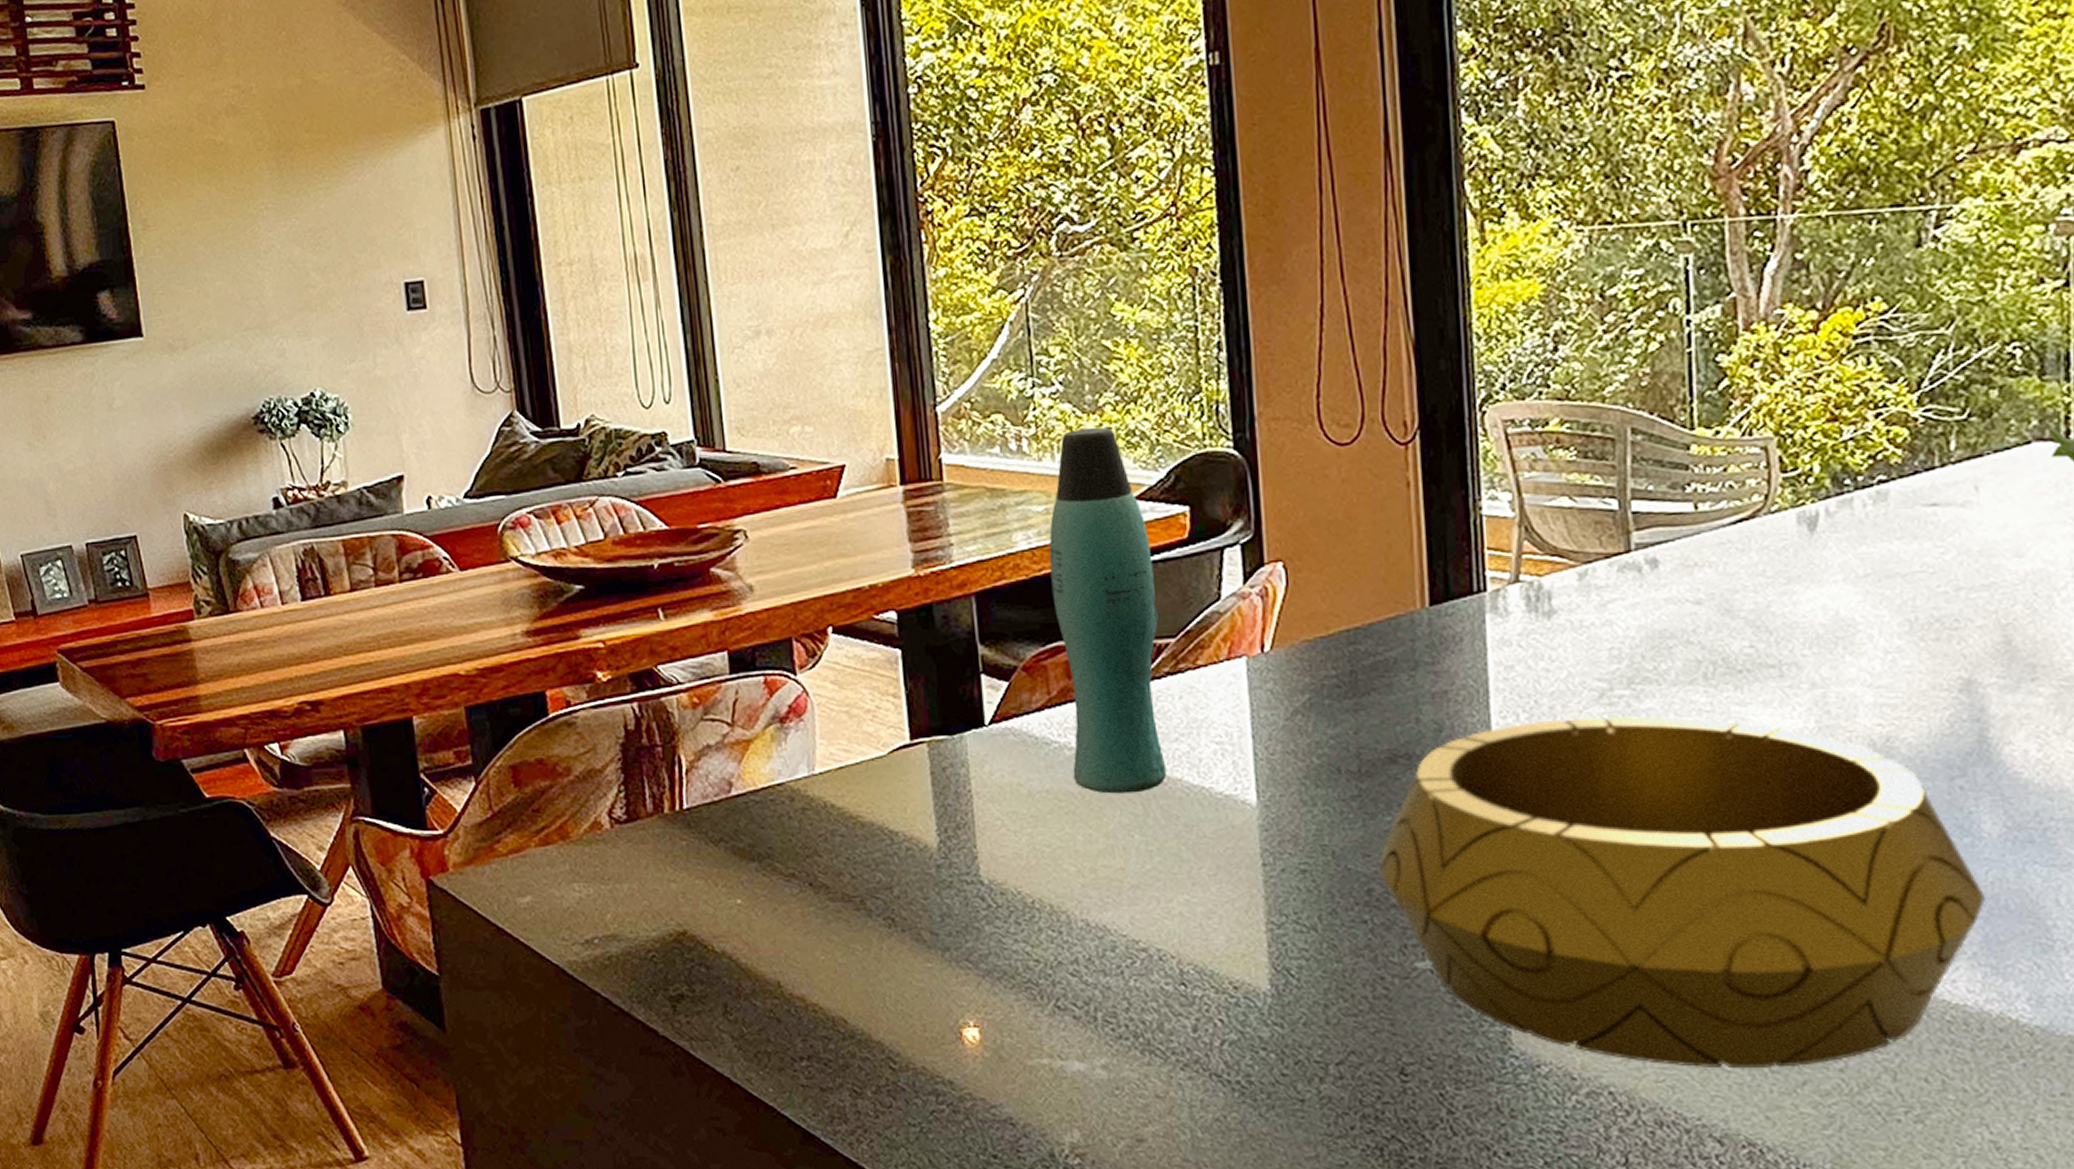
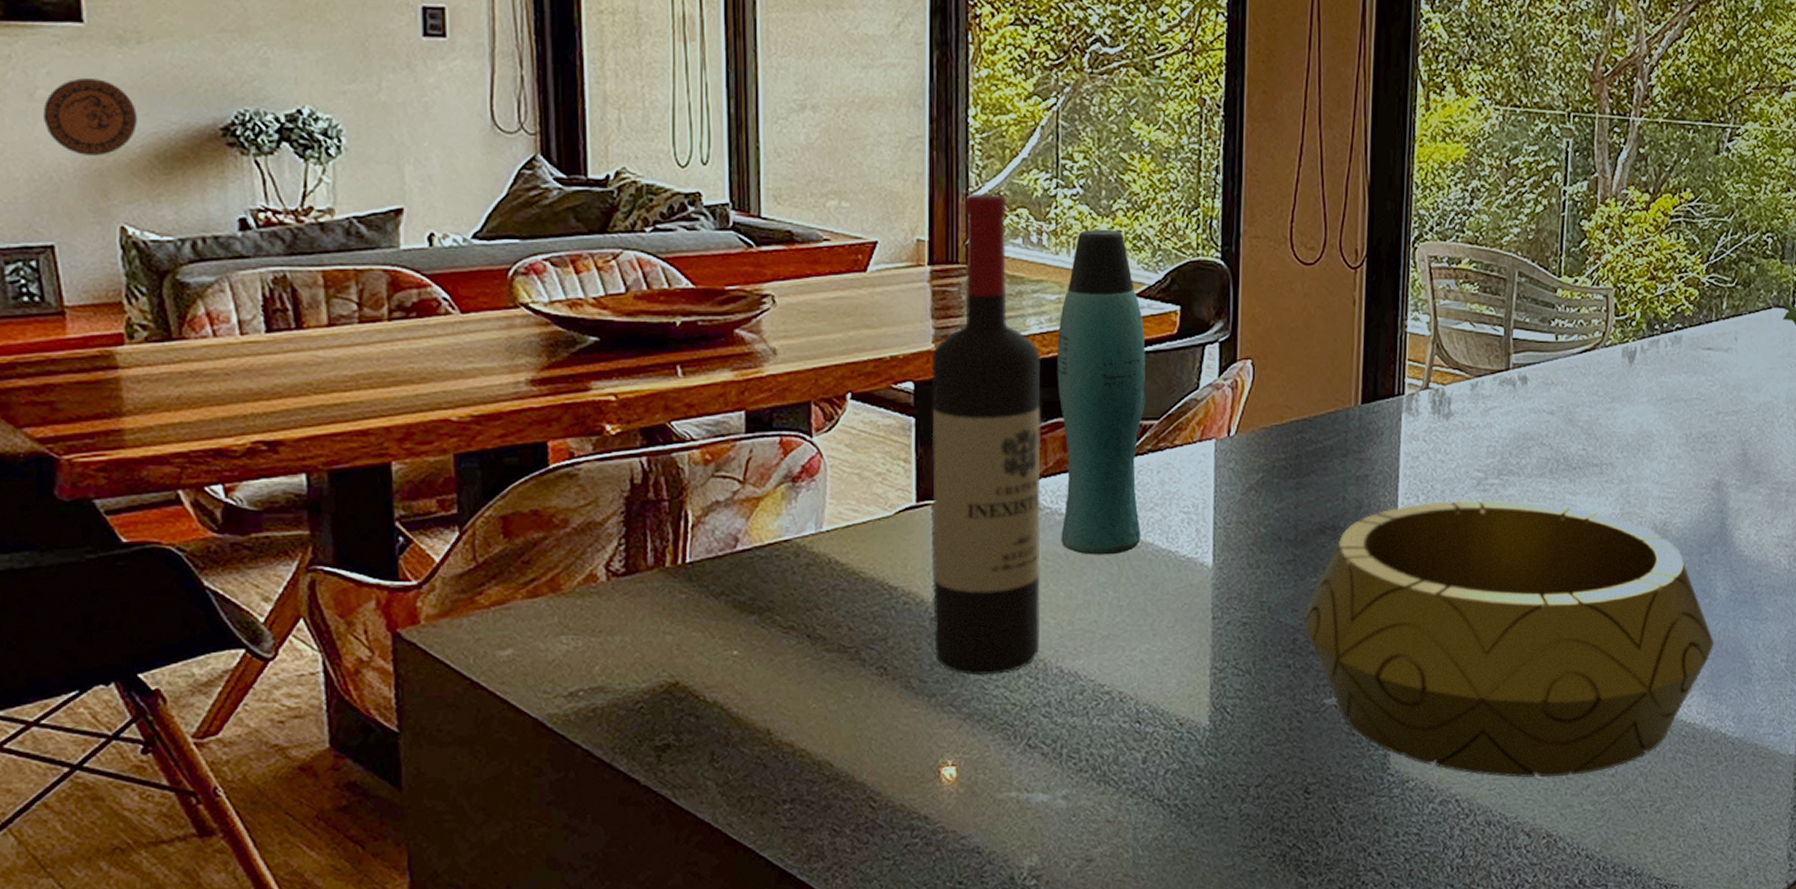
decorative plate: none [120,385,189,454] -> present [44,78,137,156]
wine bottle: none [913,401,1060,928] -> present [931,193,1042,675]

